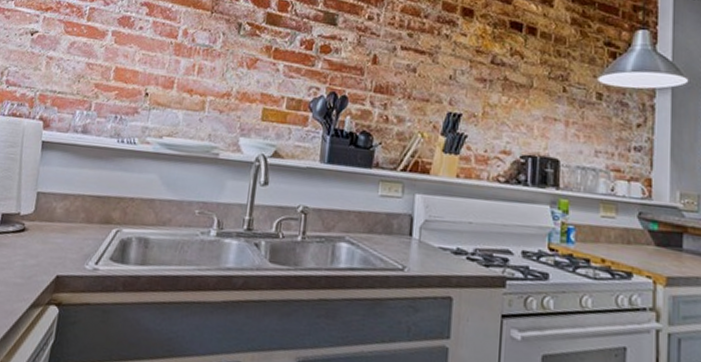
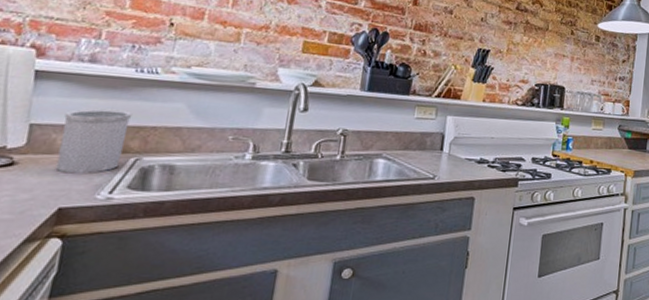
utensil holder: none [55,178,115,243] -> present [55,108,133,174]

